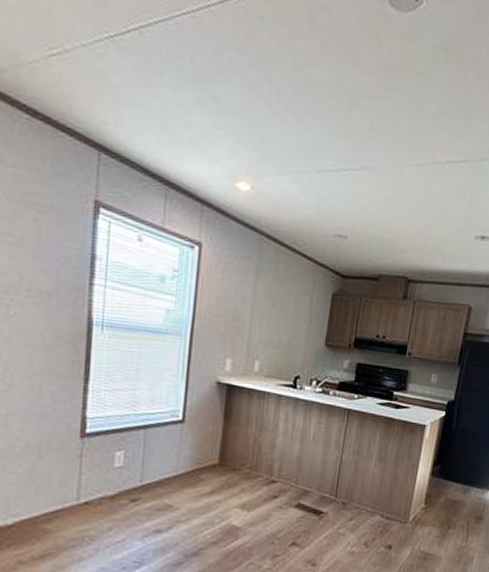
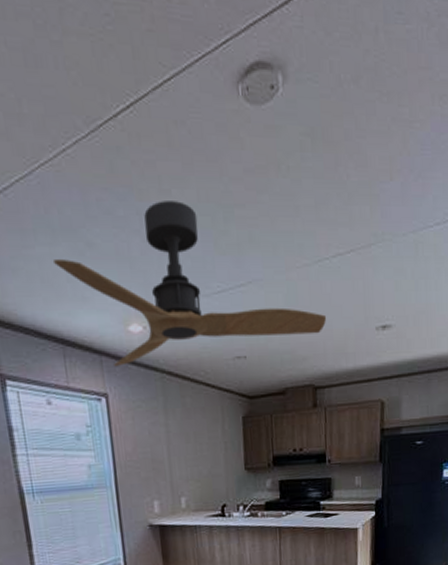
ceiling fan: none [174,74,431,231] -> present [52,201,327,366]

